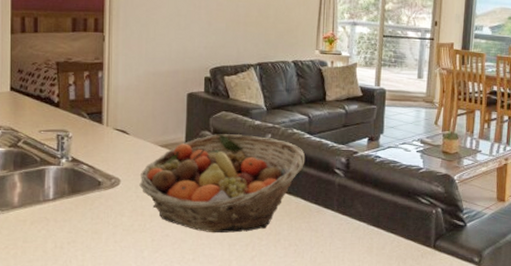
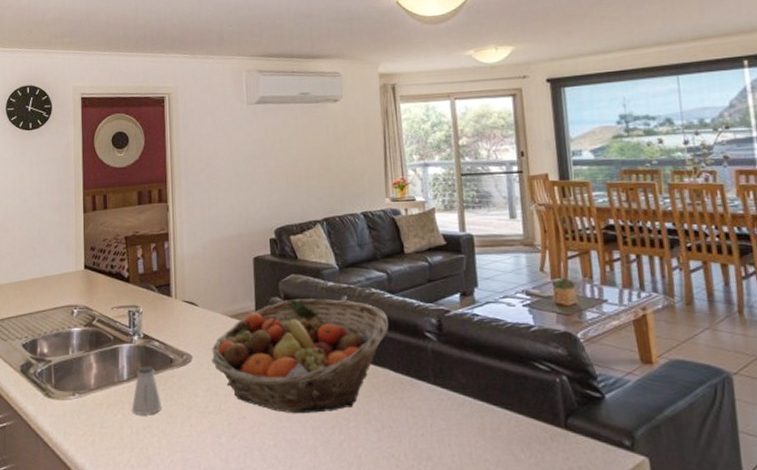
saltshaker: none [57,187,88,231] -> present [132,366,162,414]

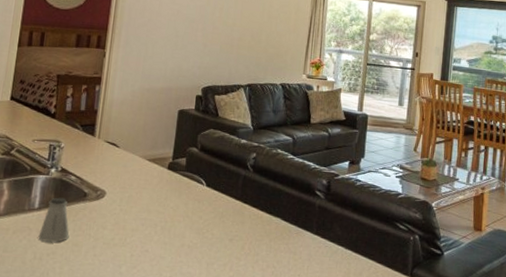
fruit basket: present [211,298,389,414] -> none [124,150,288,252]

